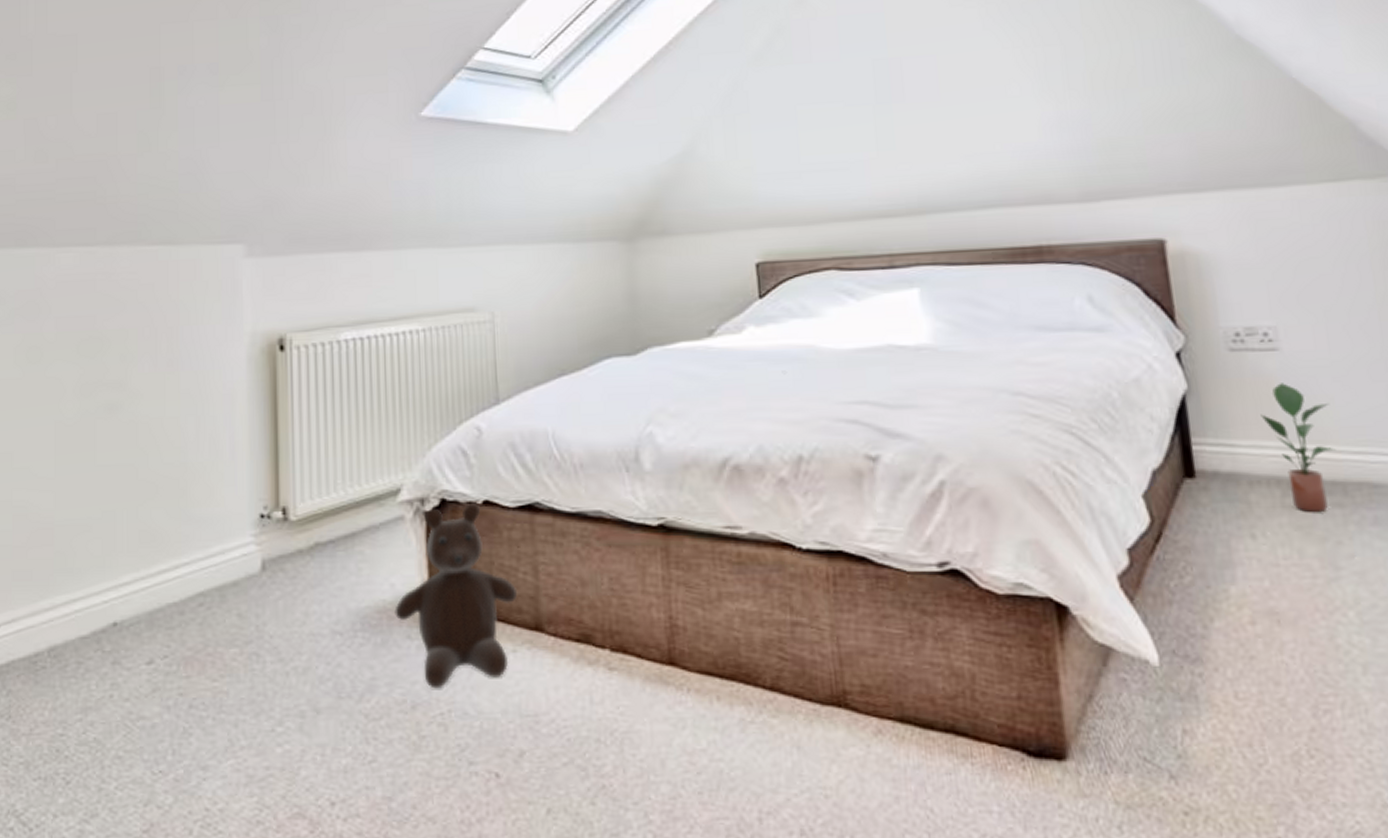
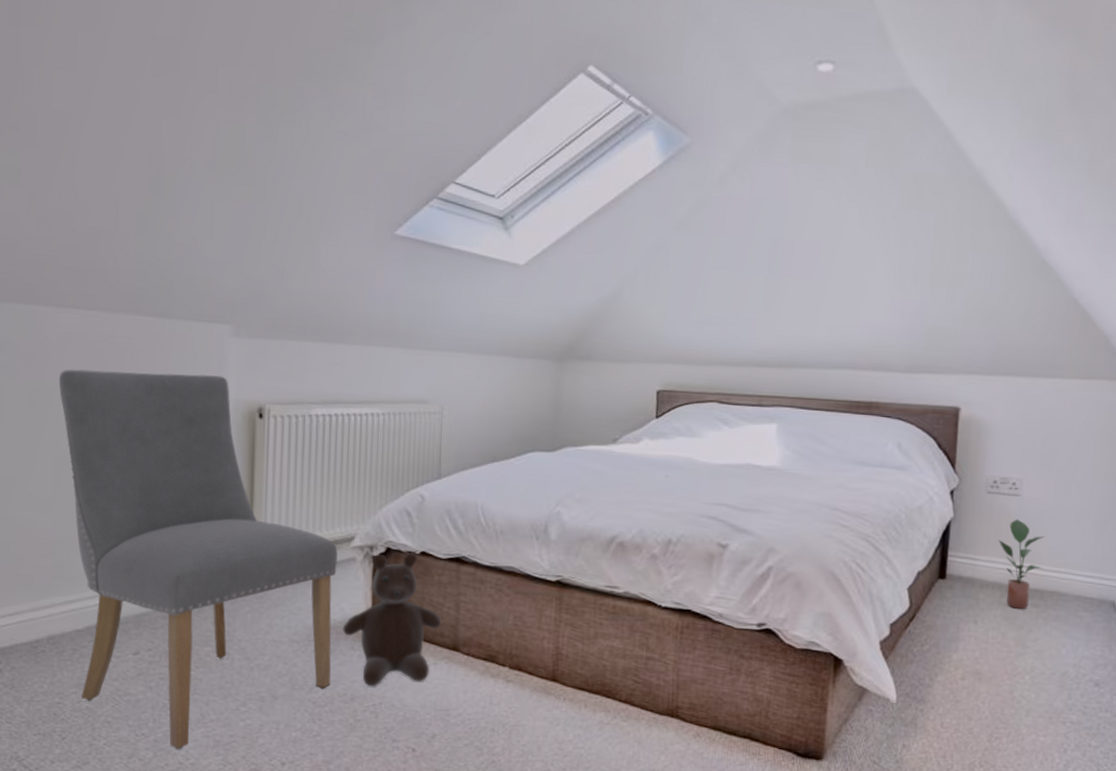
chair: none [57,305,385,791] -> present [58,369,338,750]

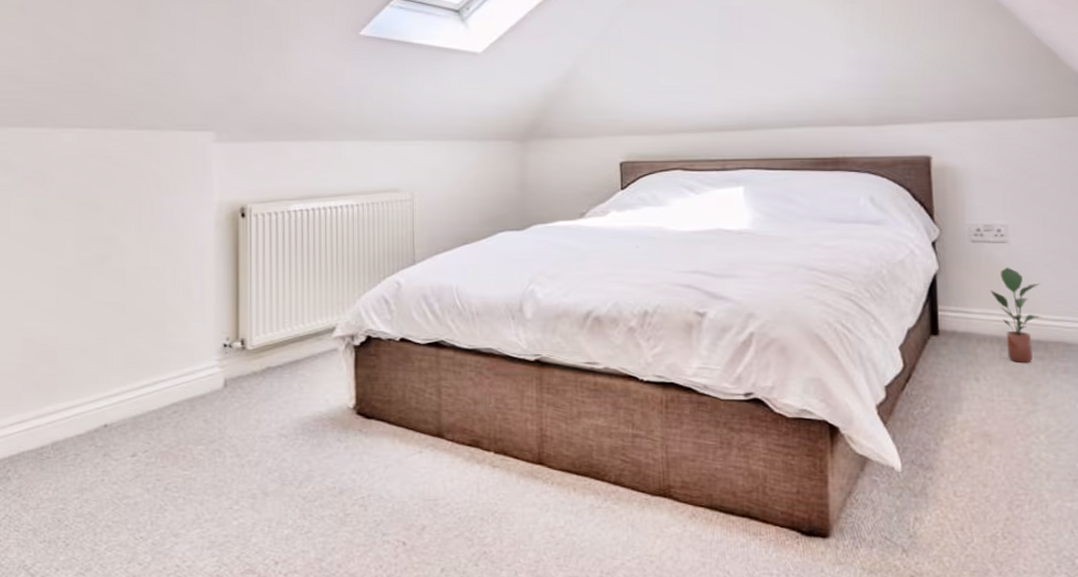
chair: present [58,369,338,750] -> none [60,180,320,552]
teddy bear: present [342,553,442,687] -> none [328,340,425,479]

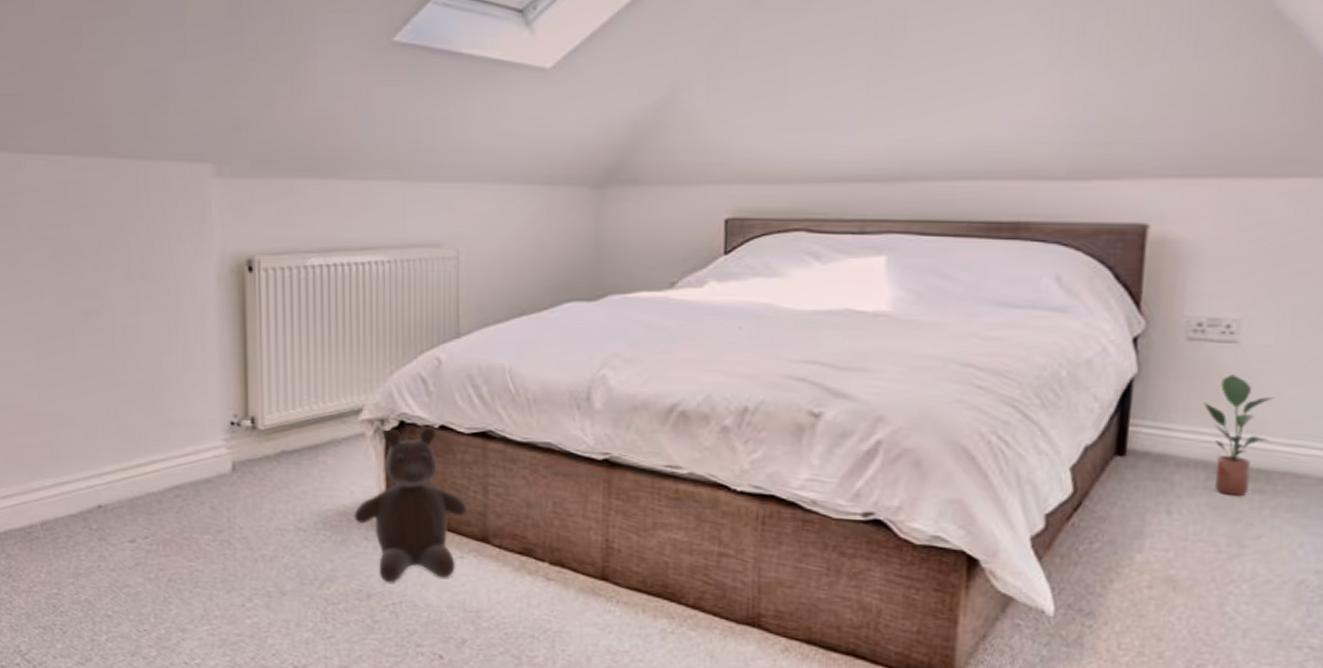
teddy bear: none [328,340,425,479] -> present [354,427,468,583]

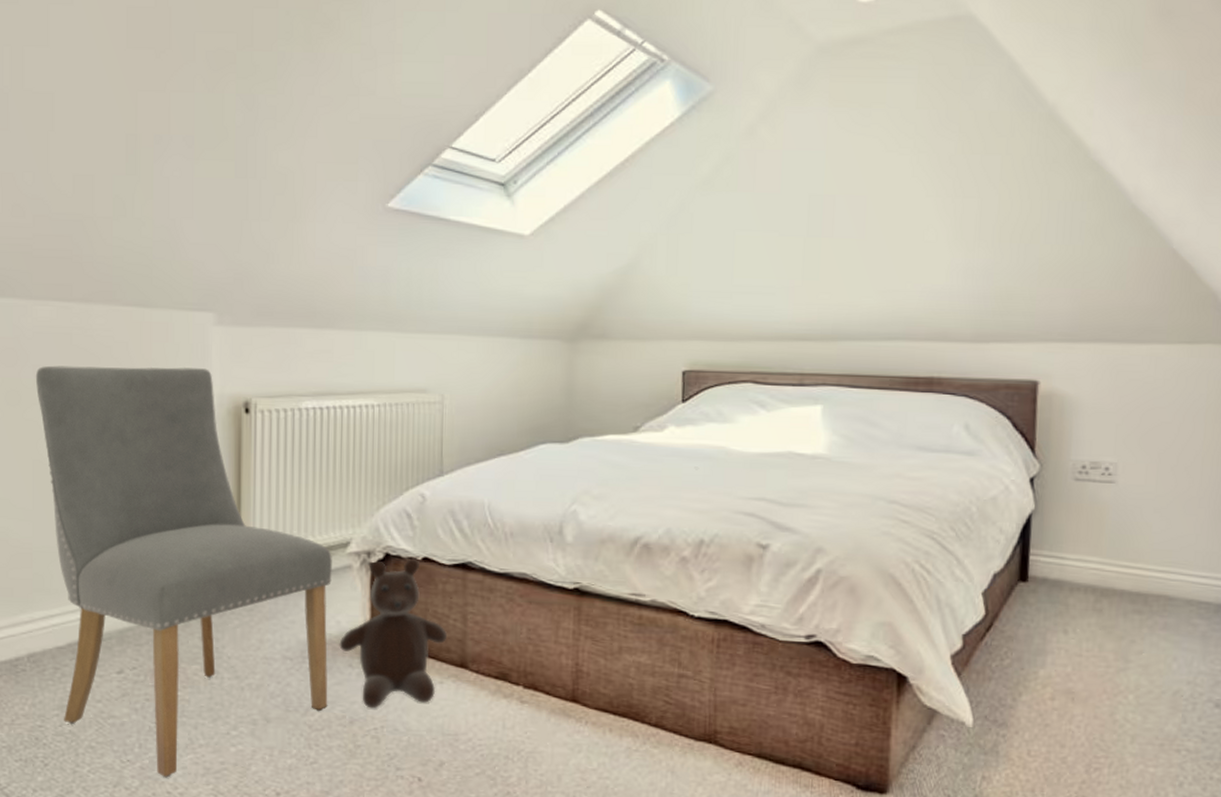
chair: none [32,223,344,649] -> present [35,365,332,778]
potted plant: present [1203,374,1274,496] -> none [1090,510,1147,616]

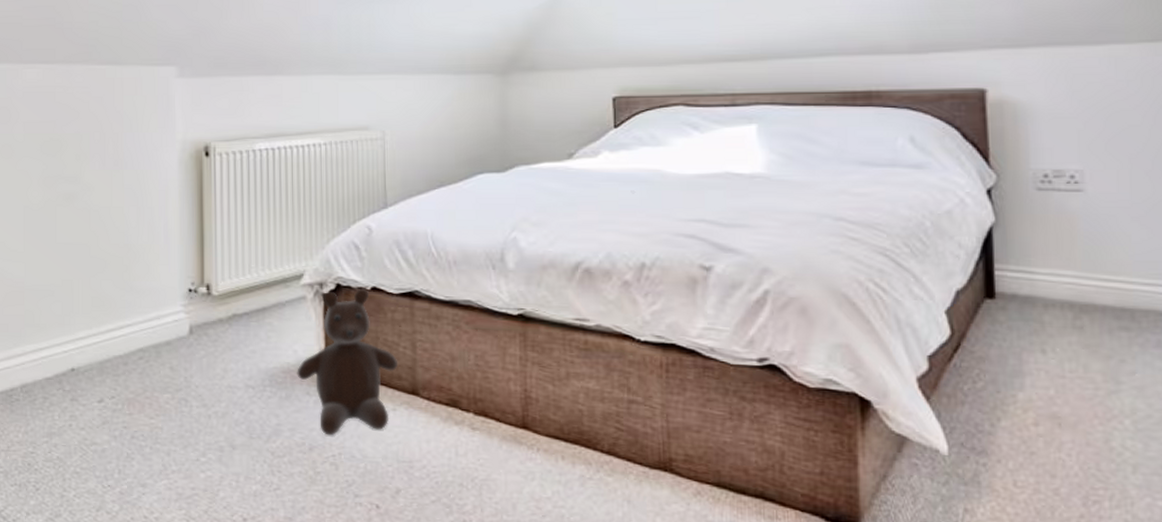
chair: present [35,365,332,778] -> none [25,117,288,503]

